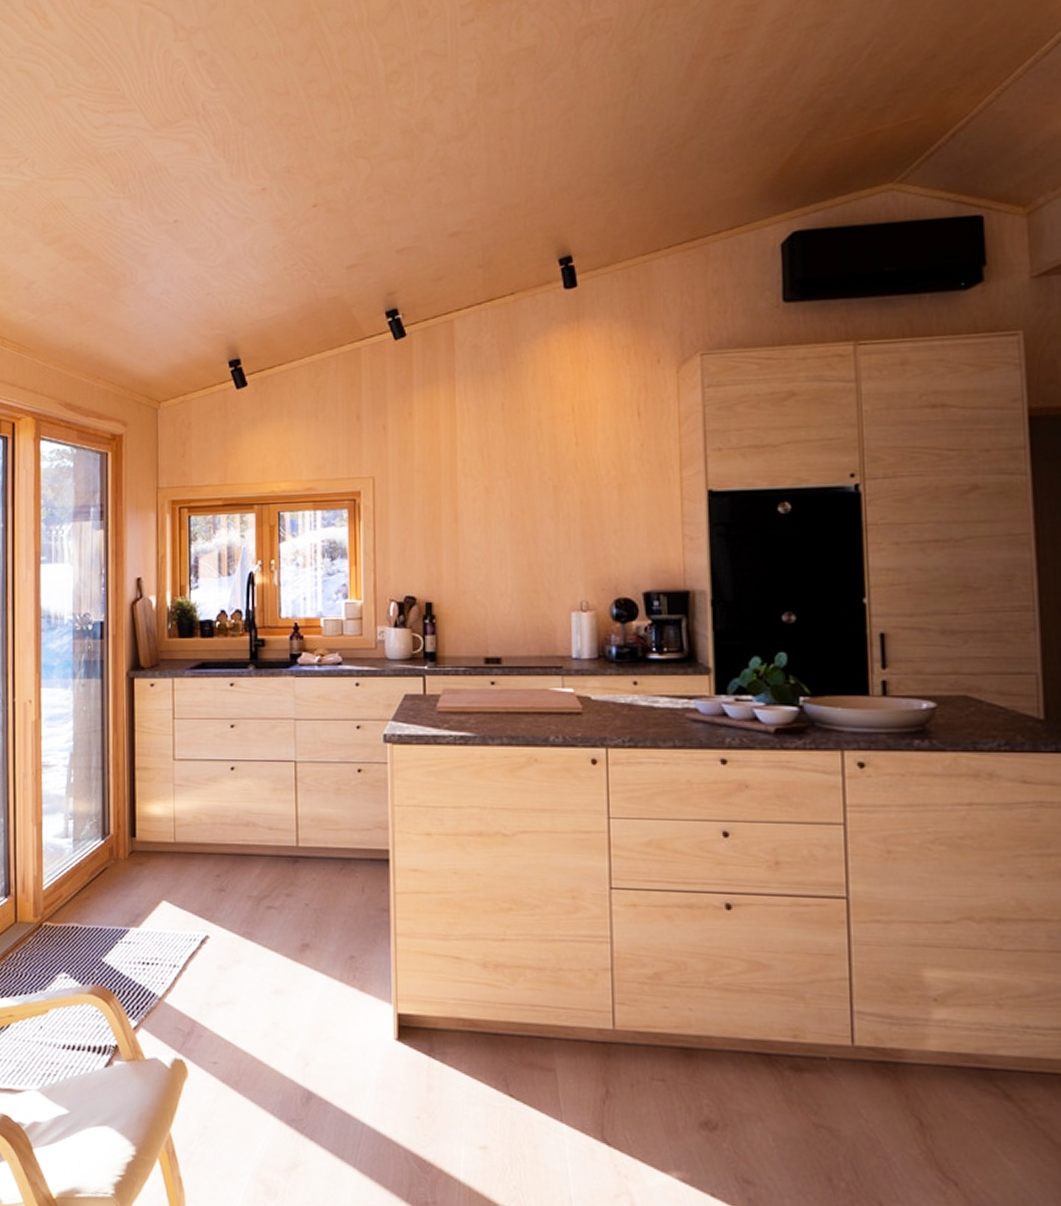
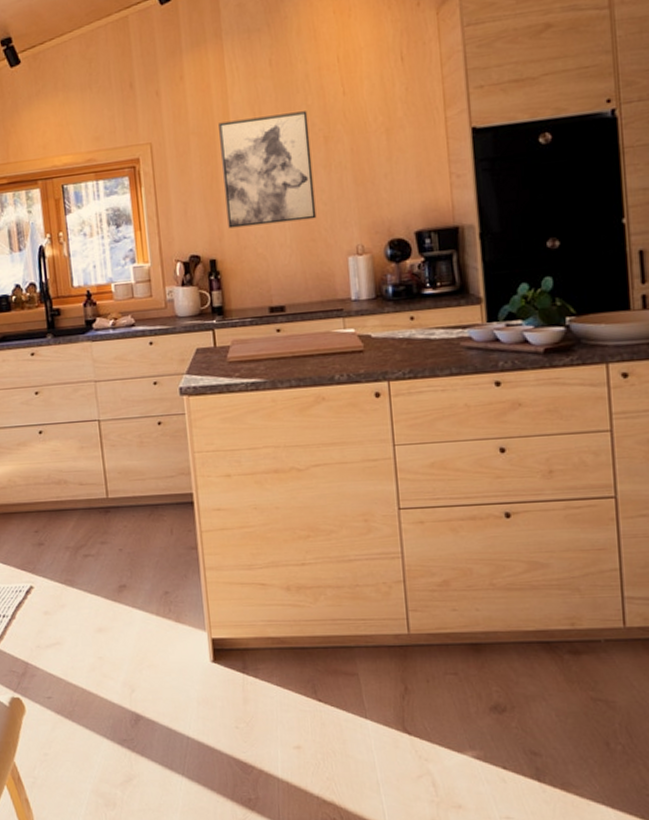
wall art: none [445,458,541,572] -> present [219,111,317,229]

